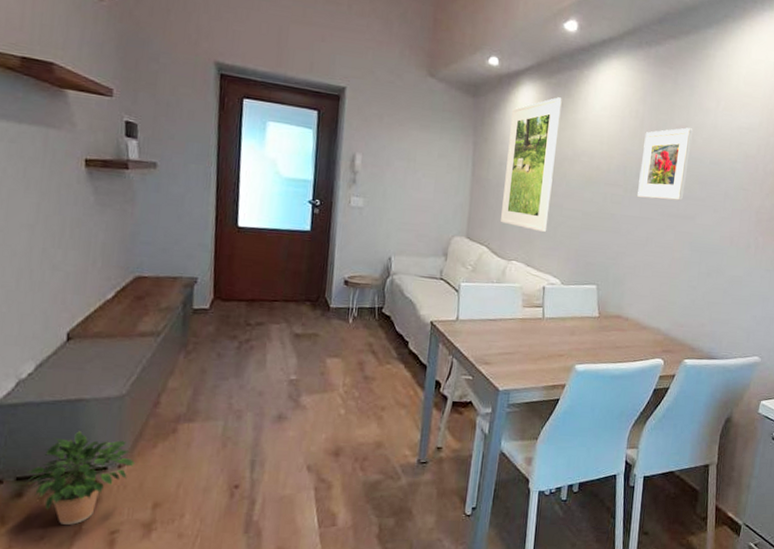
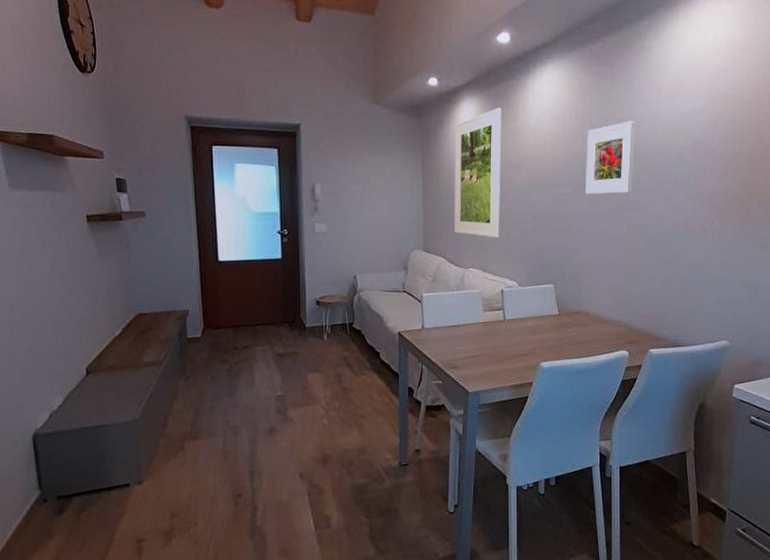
potted plant: present [24,431,136,525] -> none [63,453,153,536]

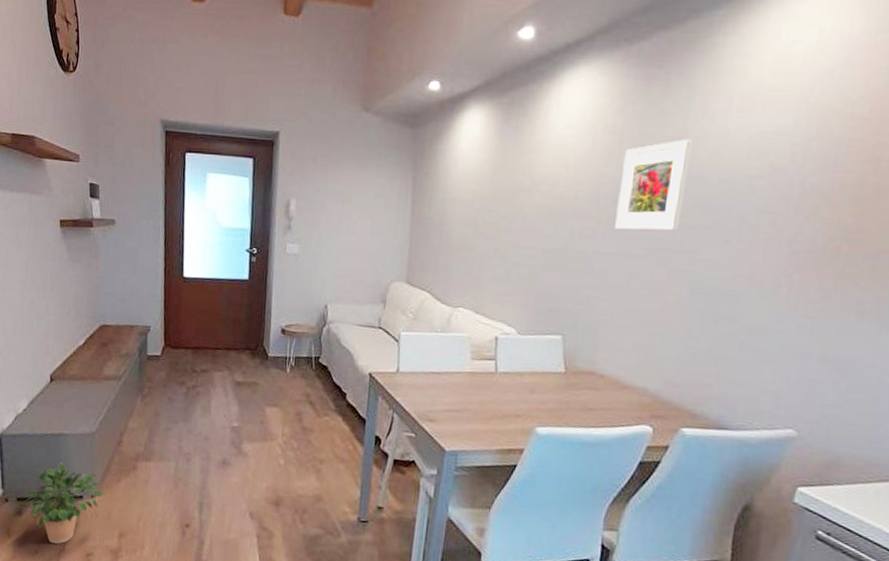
potted plant: none [63,453,153,536] -> present [22,462,105,544]
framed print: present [455,107,502,239] -> none [445,118,516,275]

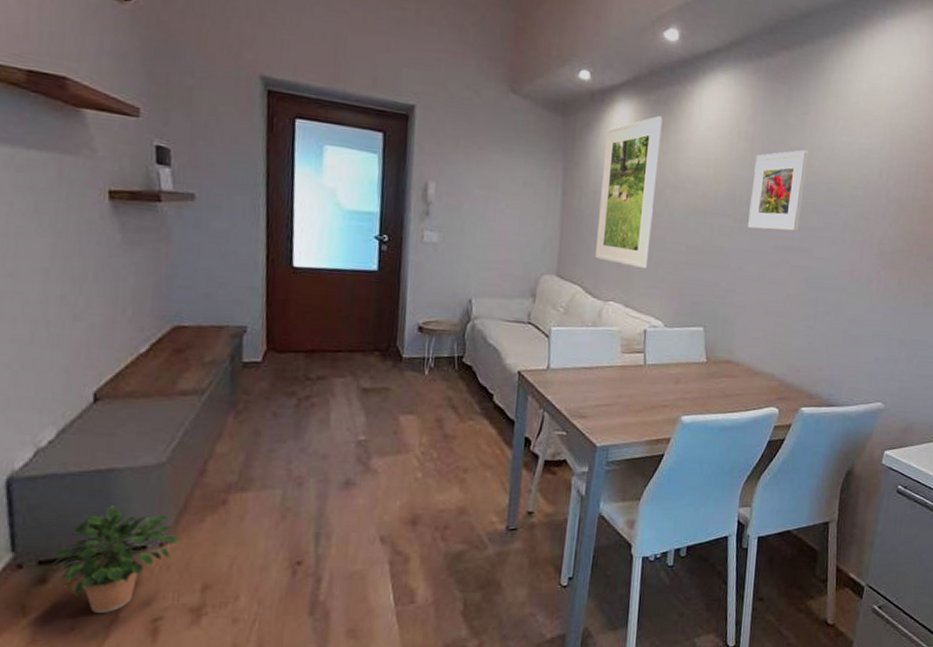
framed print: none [445,118,516,275] -> present [595,116,663,269]

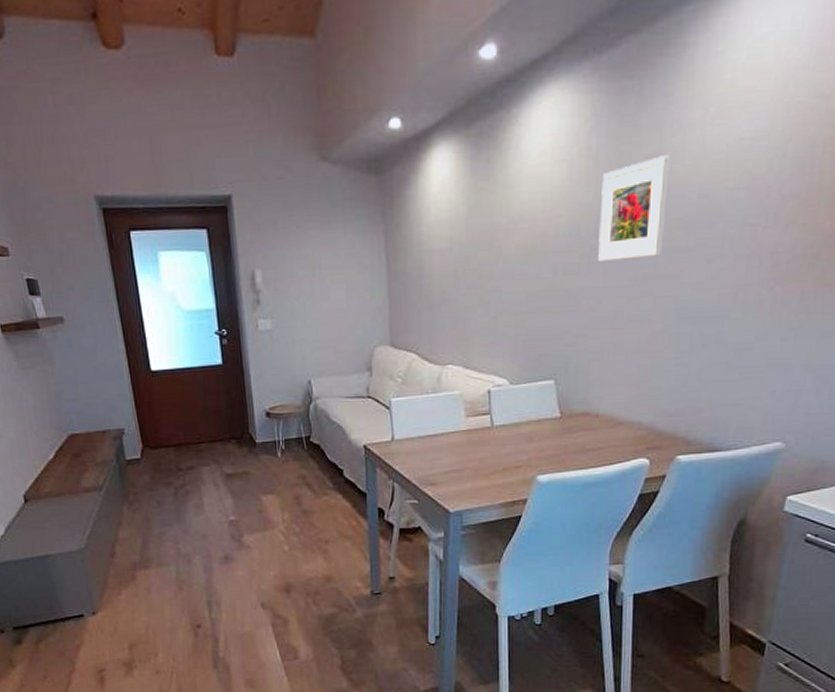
potted plant: present [47,506,180,613] -> none [20,584,107,666]
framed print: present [595,116,663,269] -> none [426,151,487,326]

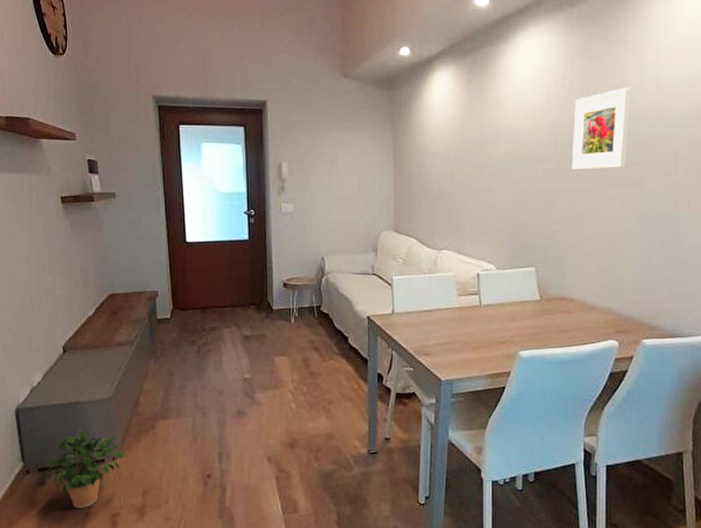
potted plant: none [20,584,107,666] -> present [44,429,126,508]

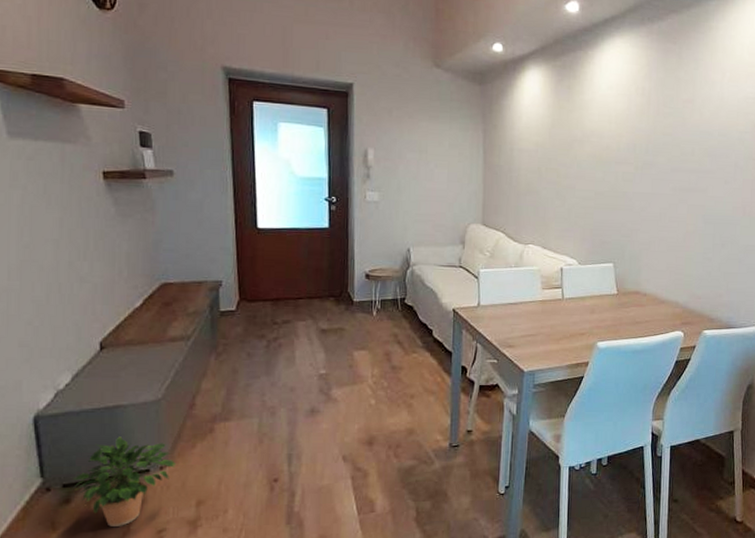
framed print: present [572,87,631,170] -> none [648,101,700,175]

